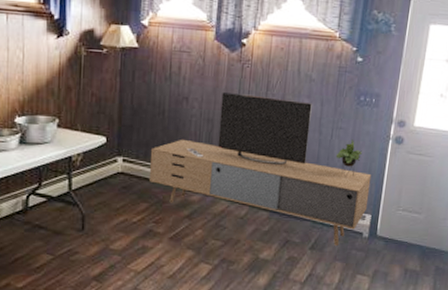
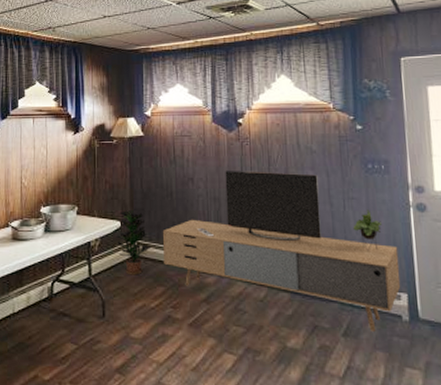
potted plant: none [100,126,138,192] -> present [116,210,152,275]

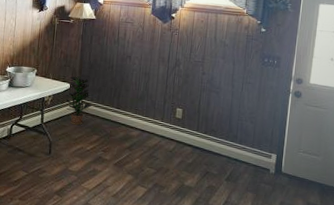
media console: present [162,170,401,331] -> none [101,52,276,179]

